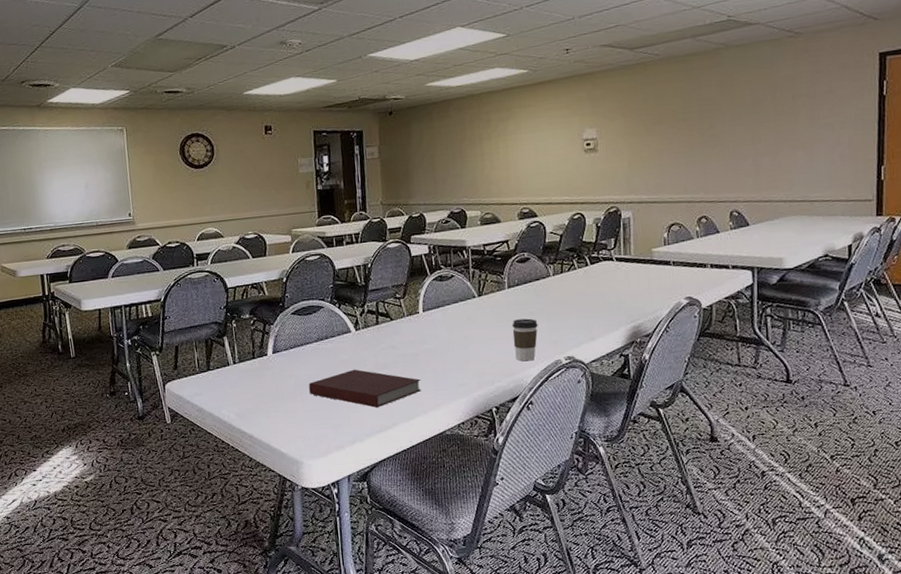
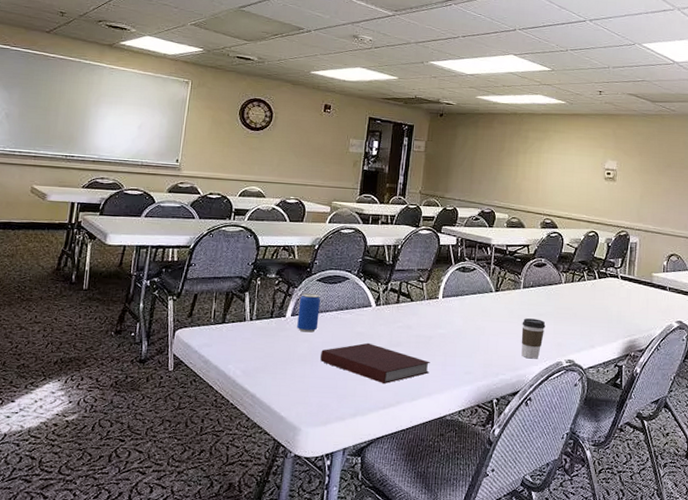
beverage can: none [278,328,301,368] -> present [297,293,320,333]

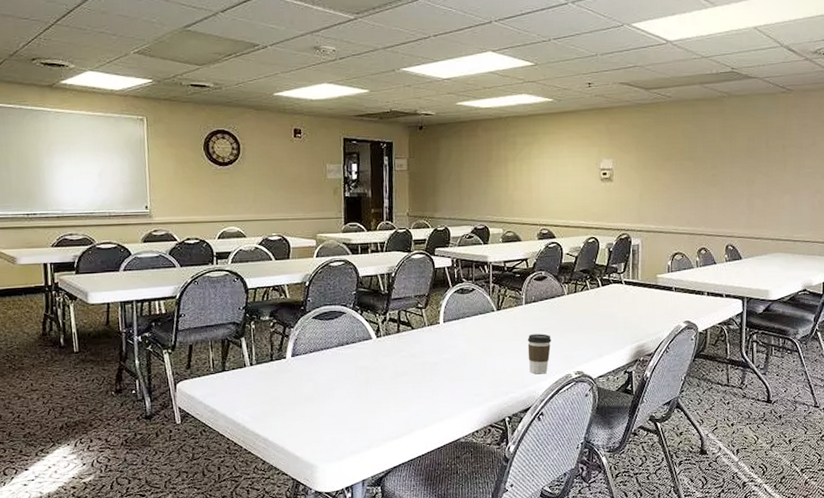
beverage can: present [297,293,320,333] -> none [297,332,321,372]
notebook: present [320,342,430,383] -> none [327,375,438,414]

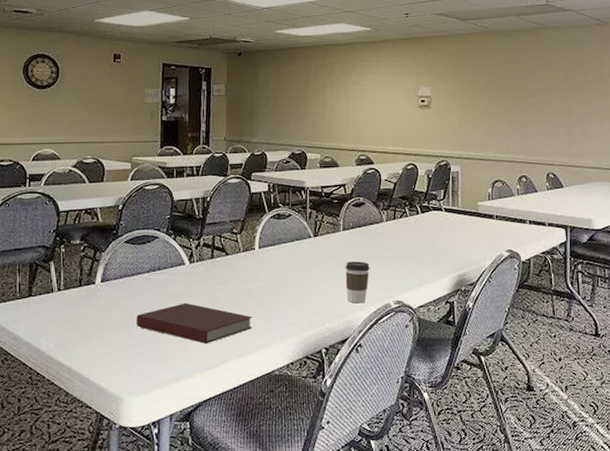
notebook: none [327,375,438,414] -> present [137,302,252,344]

